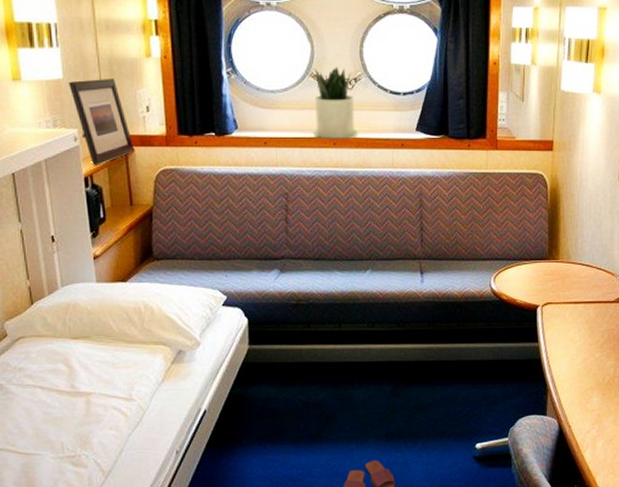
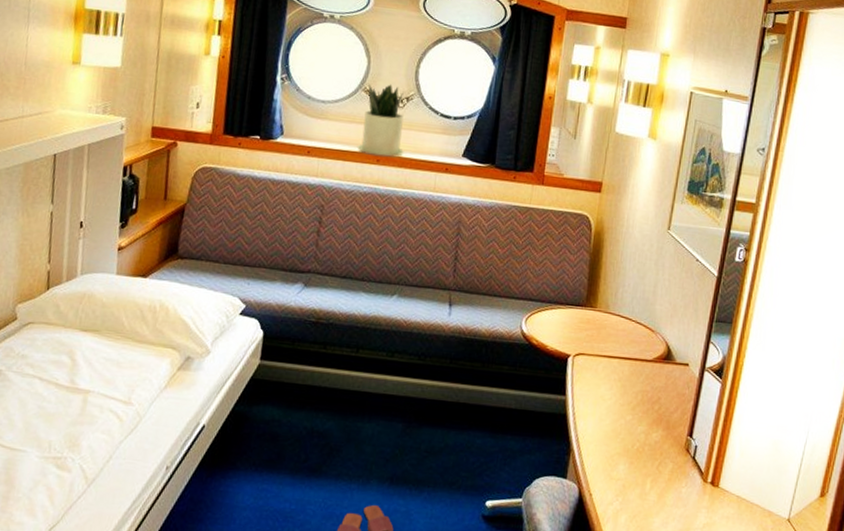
picture frame: present [69,78,134,165] -> none [125,70,178,156]

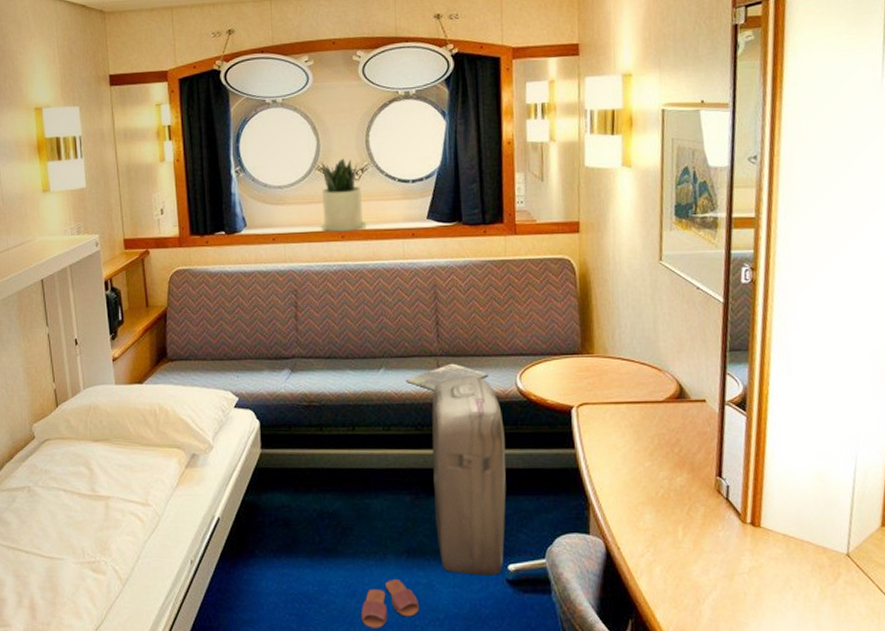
magazine: none [416,298,497,324] -> present [405,363,489,391]
suitcase: none [422,312,504,510] -> present [431,375,507,575]

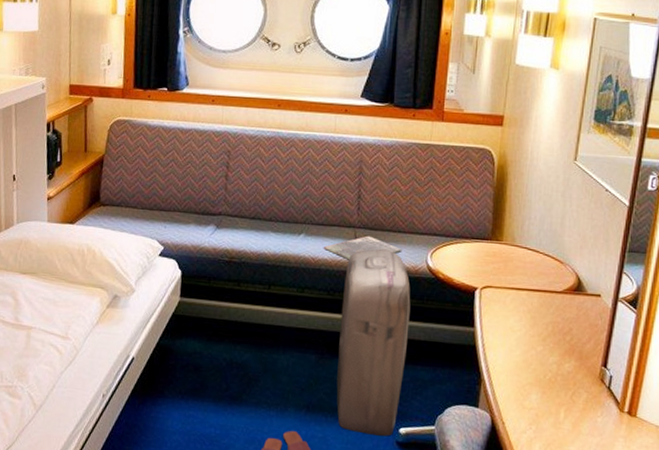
planter: present [320,158,368,233] -> none [258,30,304,102]

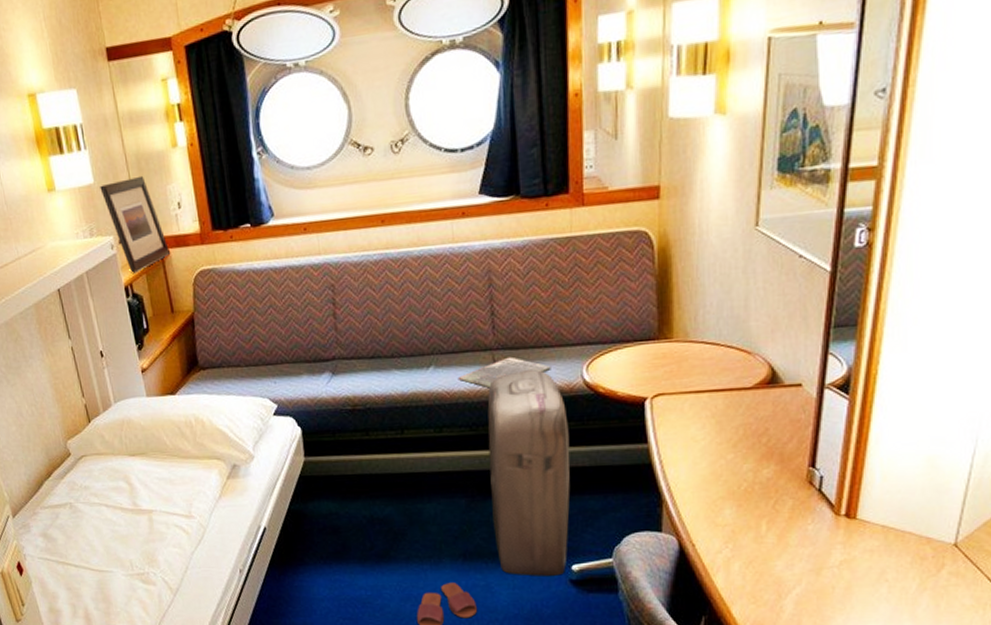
picture frame: none [42,32,93,112] -> present [100,175,170,273]

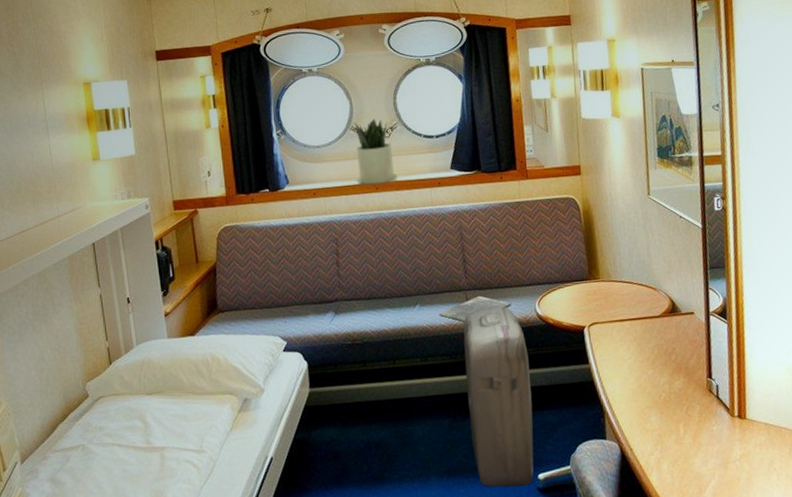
picture frame: present [100,175,170,273] -> none [140,149,198,229]
planter: none [354,128,411,218] -> present [355,119,399,186]

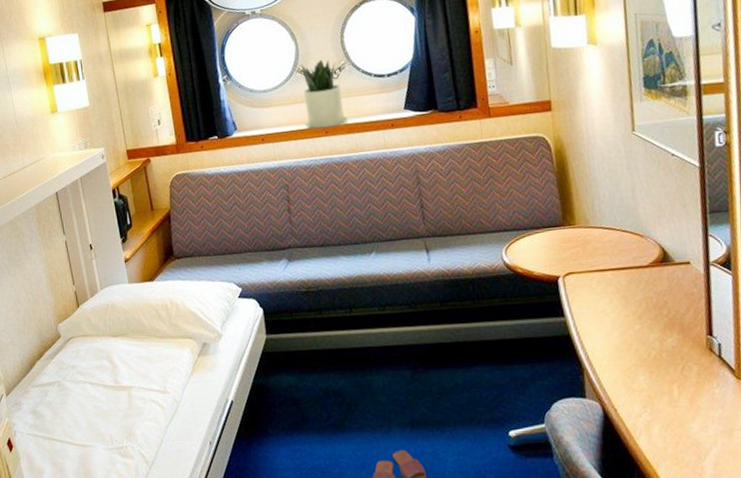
magazine: present [439,295,512,322] -> none [396,243,475,271]
suitcase: present [463,305,534,487] -> none [422,253,504,443]

